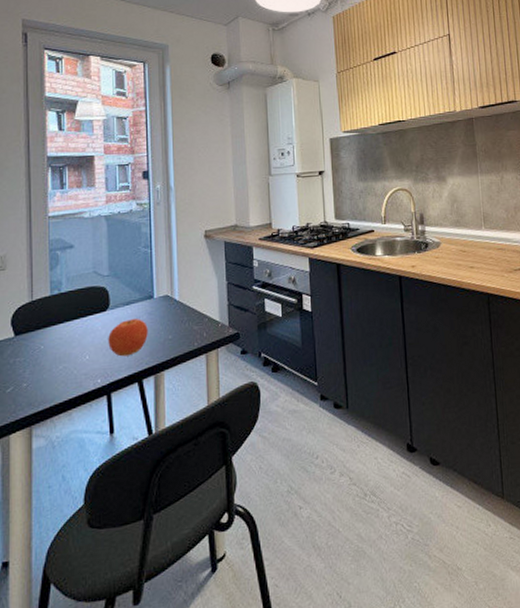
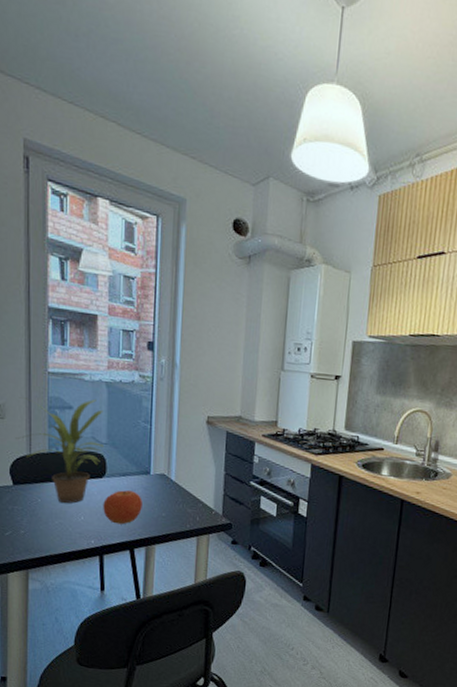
potted plant: none [17,233,106,346] -> present [15,397,104,504]

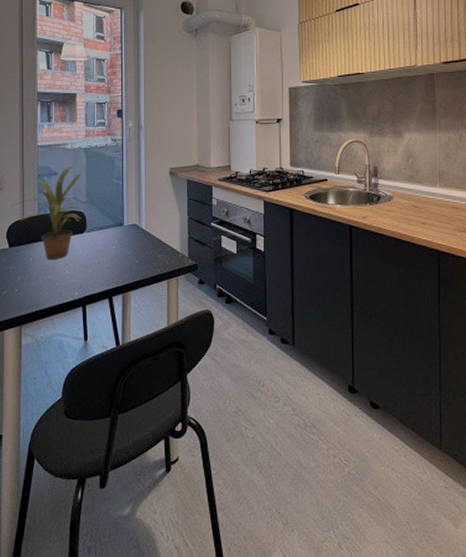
fruit: present [103,490,142,525] -> none [85,243,118,275]

